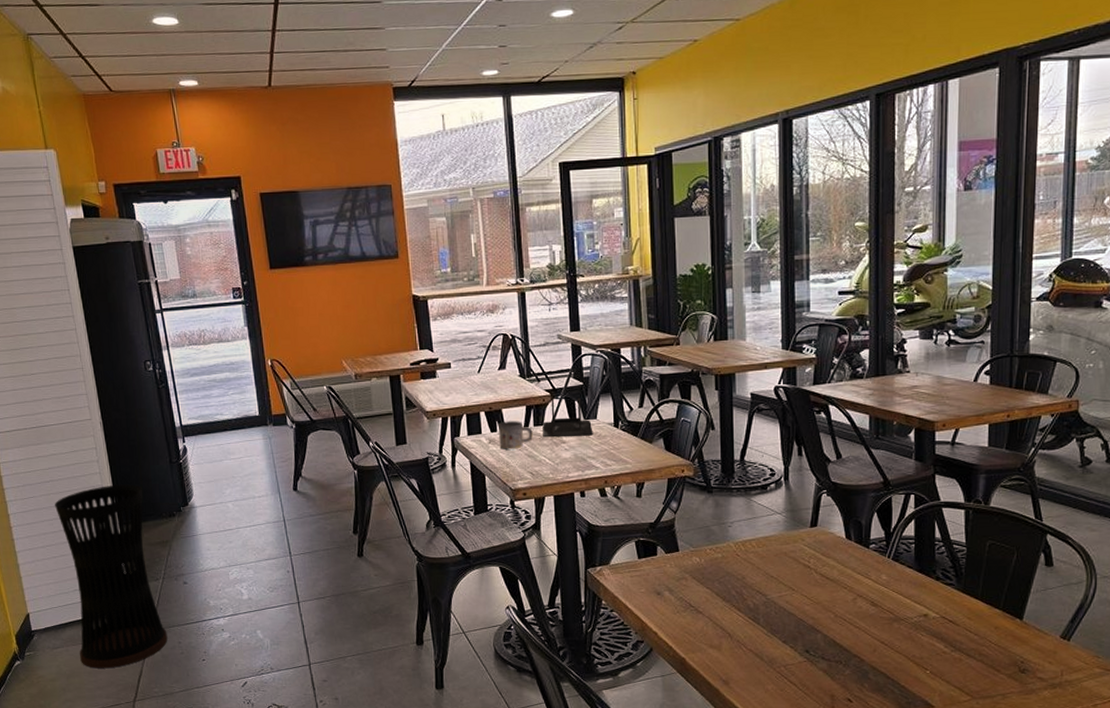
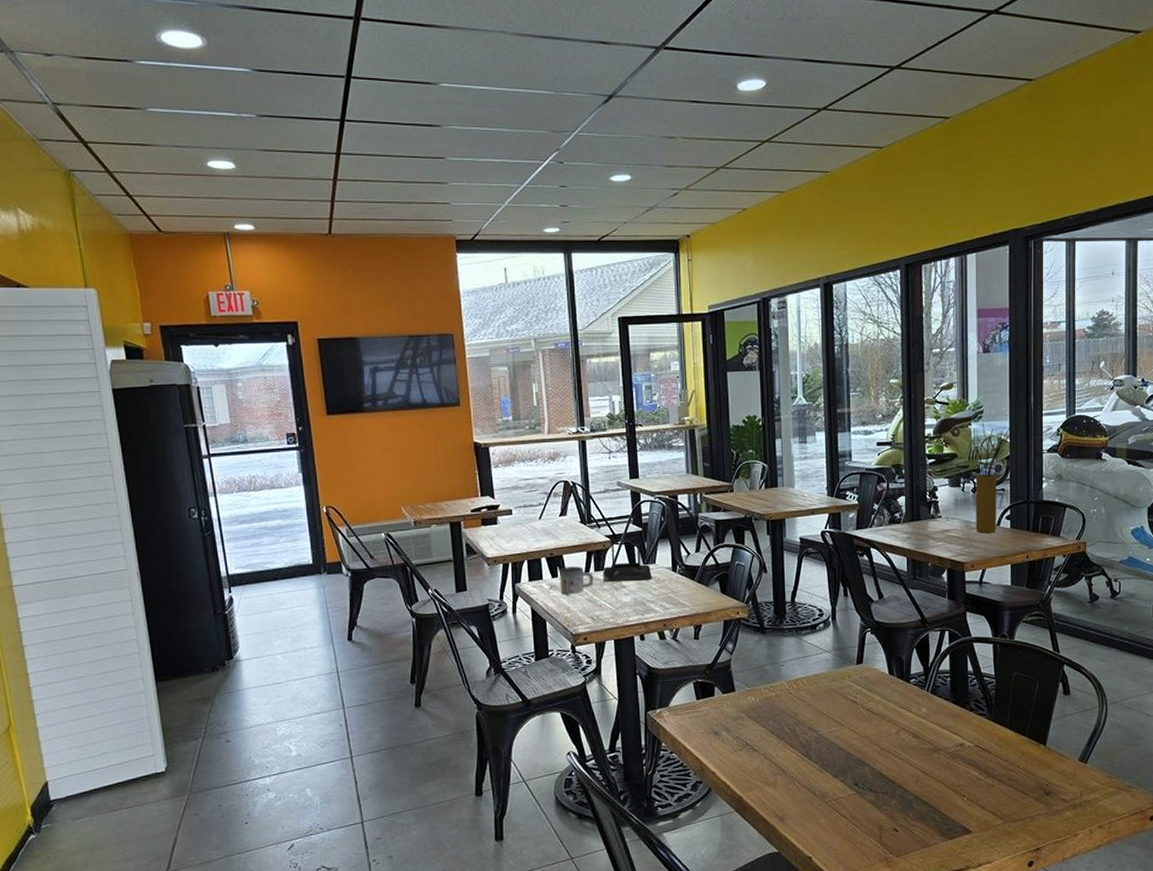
umbrella stand: present [55,484,168,669] -> none [82,638,207,839]
vase: none [946,268,997,390] -> present [970,422,1013,533]

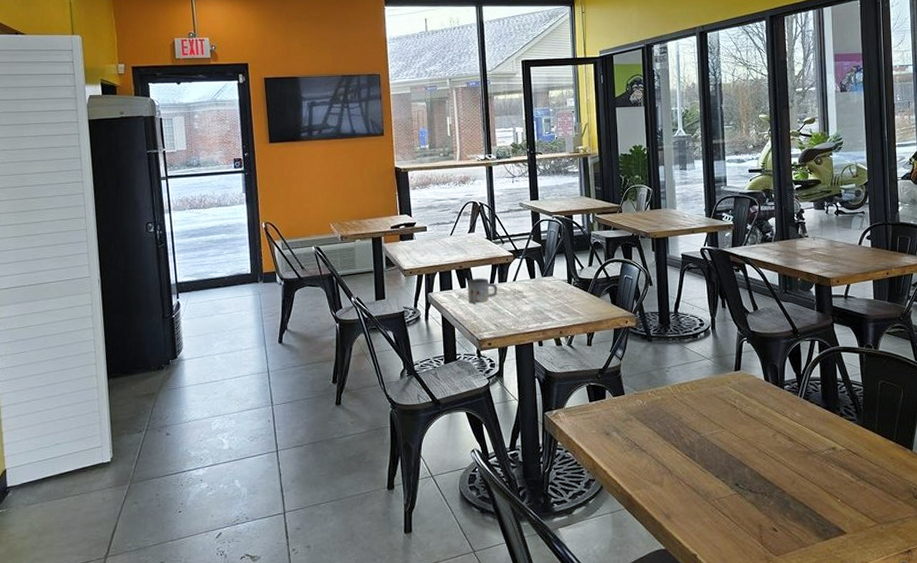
napkin holder: present [603,543,652,583] -> none [506,257,550,293]
vase: present [970,422,1013,533] -> none [832,152,870,252]

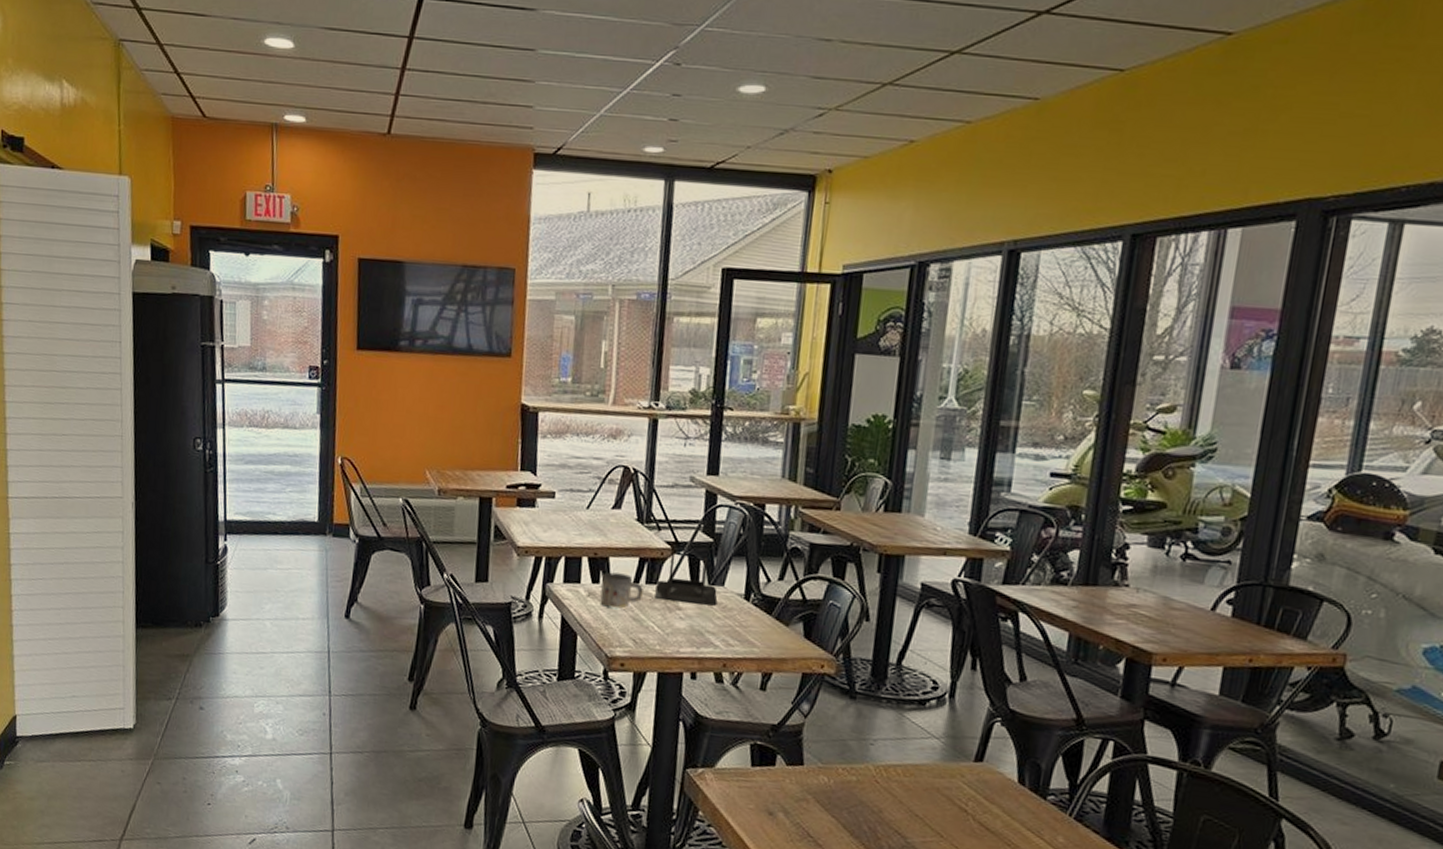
napkin holder: none [506,257,550,293] -> present [655,554,718,606]

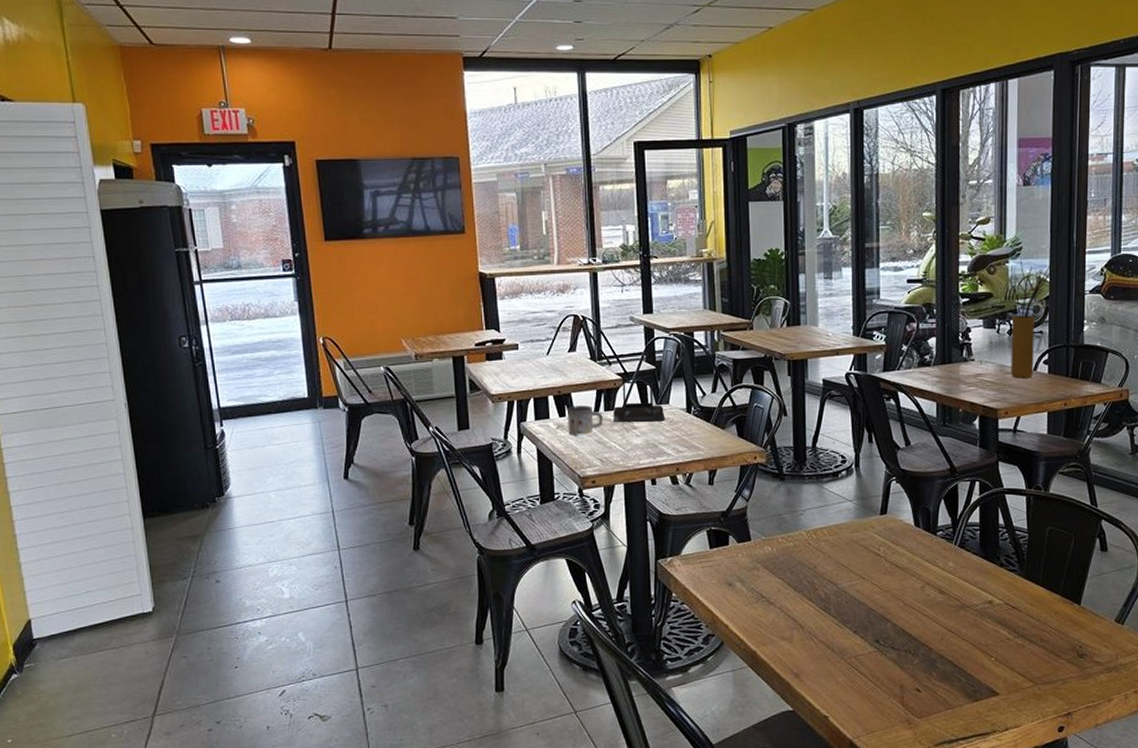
vase: none [1177,465,1259,620] -> present [1007,260,1054,378]

